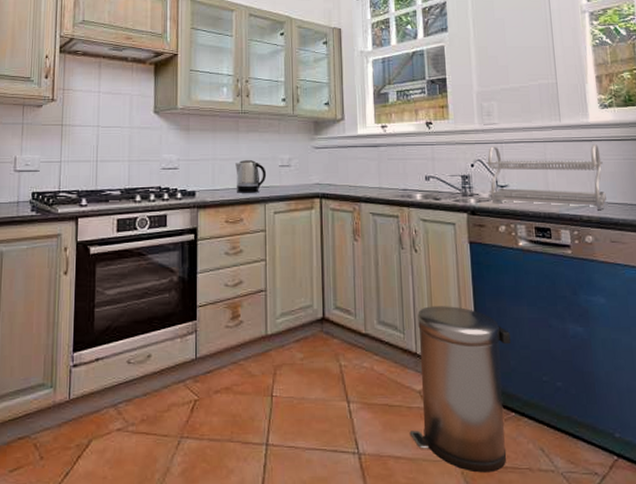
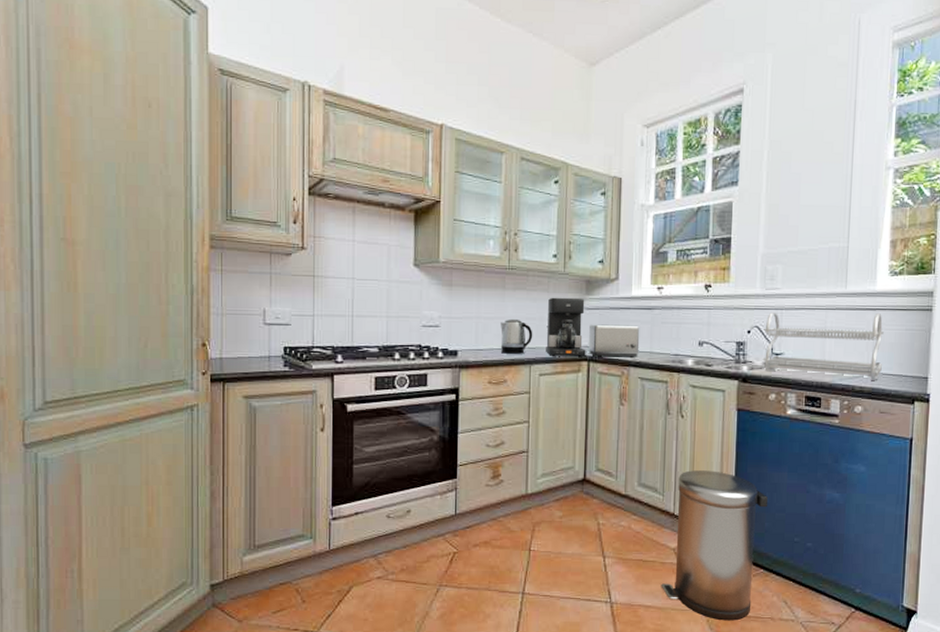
coffee maker: none [279,138,318,194] -> present [546,297,586,357]
toaster: none [319,162,369,194] -> present [588,324,640,358]

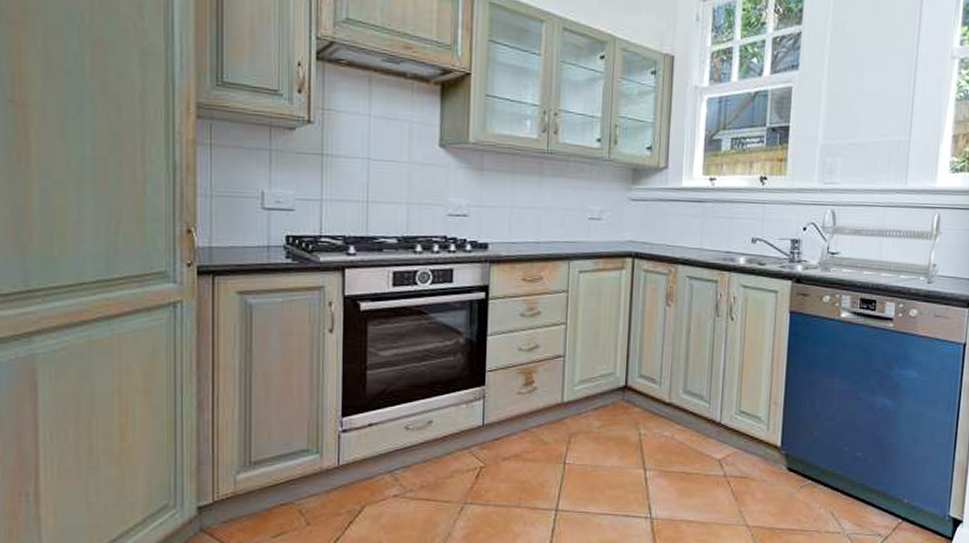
kettle: present [500,318,533,354] -> none [536,208,573,249]
coffee maker: present [546,297,586,357] -> none [587,186,631,252]
toaster: present [588,324,640,358] -> none [633,217,690,255]
pedal bin: present [661,470,768,621] -> none [704,376,818,535]

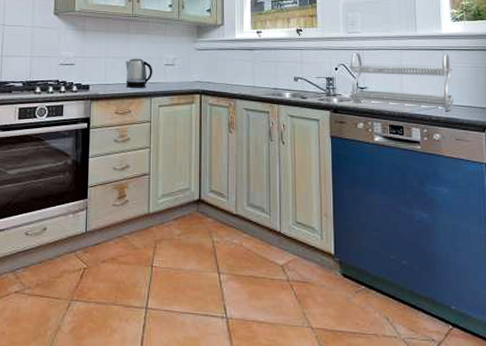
kettle: none [536,208,573,249] -> present [125,58,153,88]

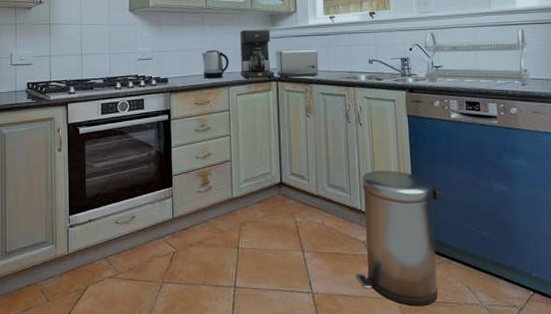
coffee maker: none [164,40,198,90] -> present [240,29,275,79]
toaster: none [200,62,244,91] -> present [275,49,319,77]
pedal bin: none [272,192,363,337] -> present [355,170,443,307]

